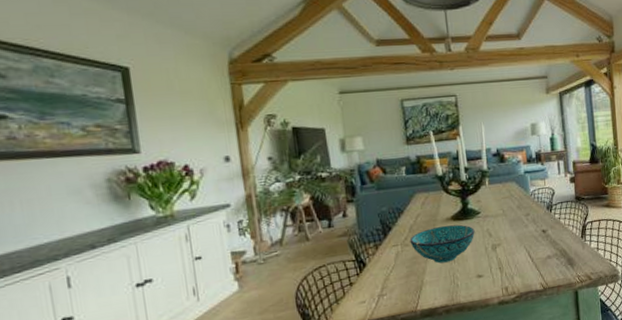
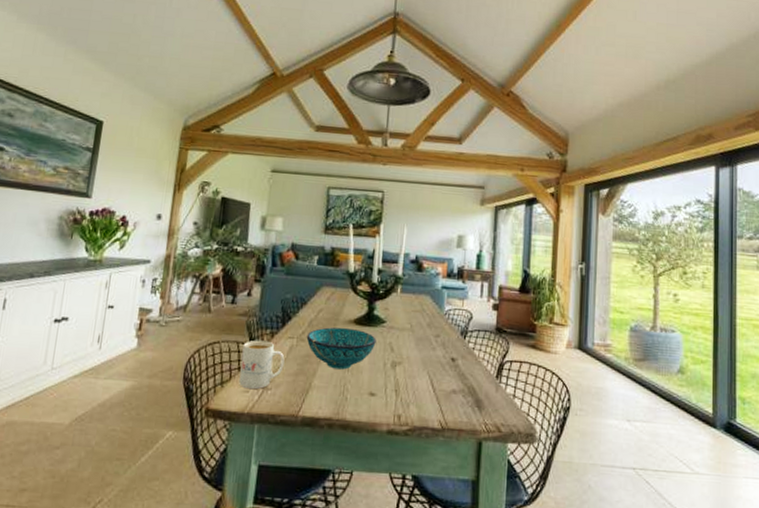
mug: none [350,253,394,300] -> present [239,340,285,390]

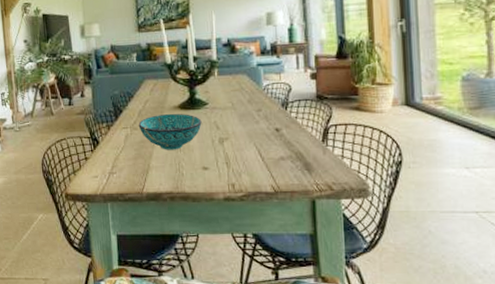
mug: present [239,340,285,390] -> none [85,133,123,175]

